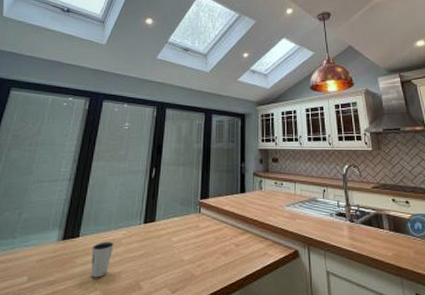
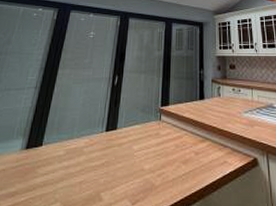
dixie cup: present [91,241,114,278] -> none [52,150,76,189]

